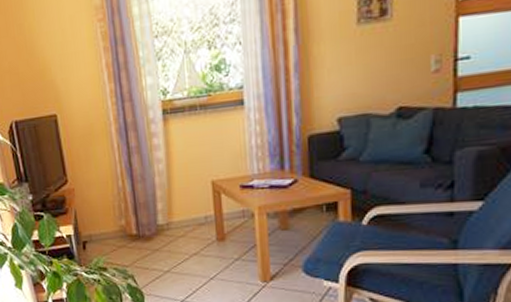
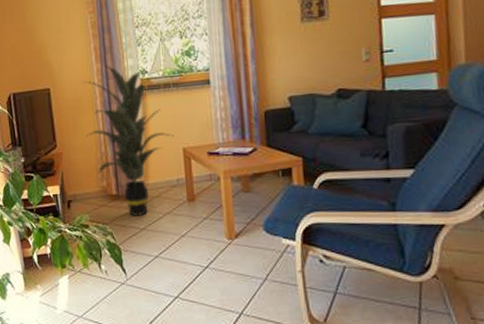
indoor plant: none [96,85,202,259] -> present [84,65,174,218]

